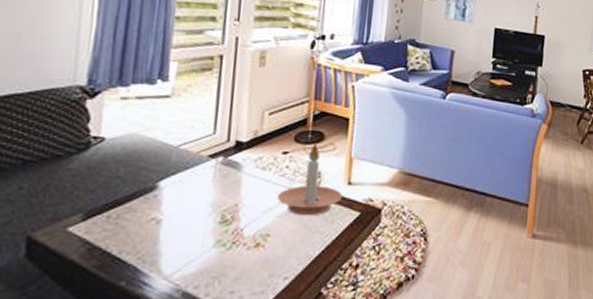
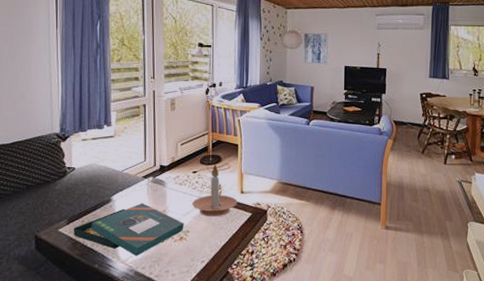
board game: none [90,193,264,270] -> present [73,203,184,257]

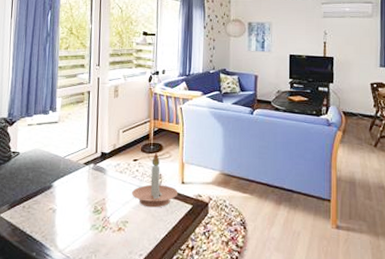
board game: present [73,203,184,257] -> none [13,190,123,246]

